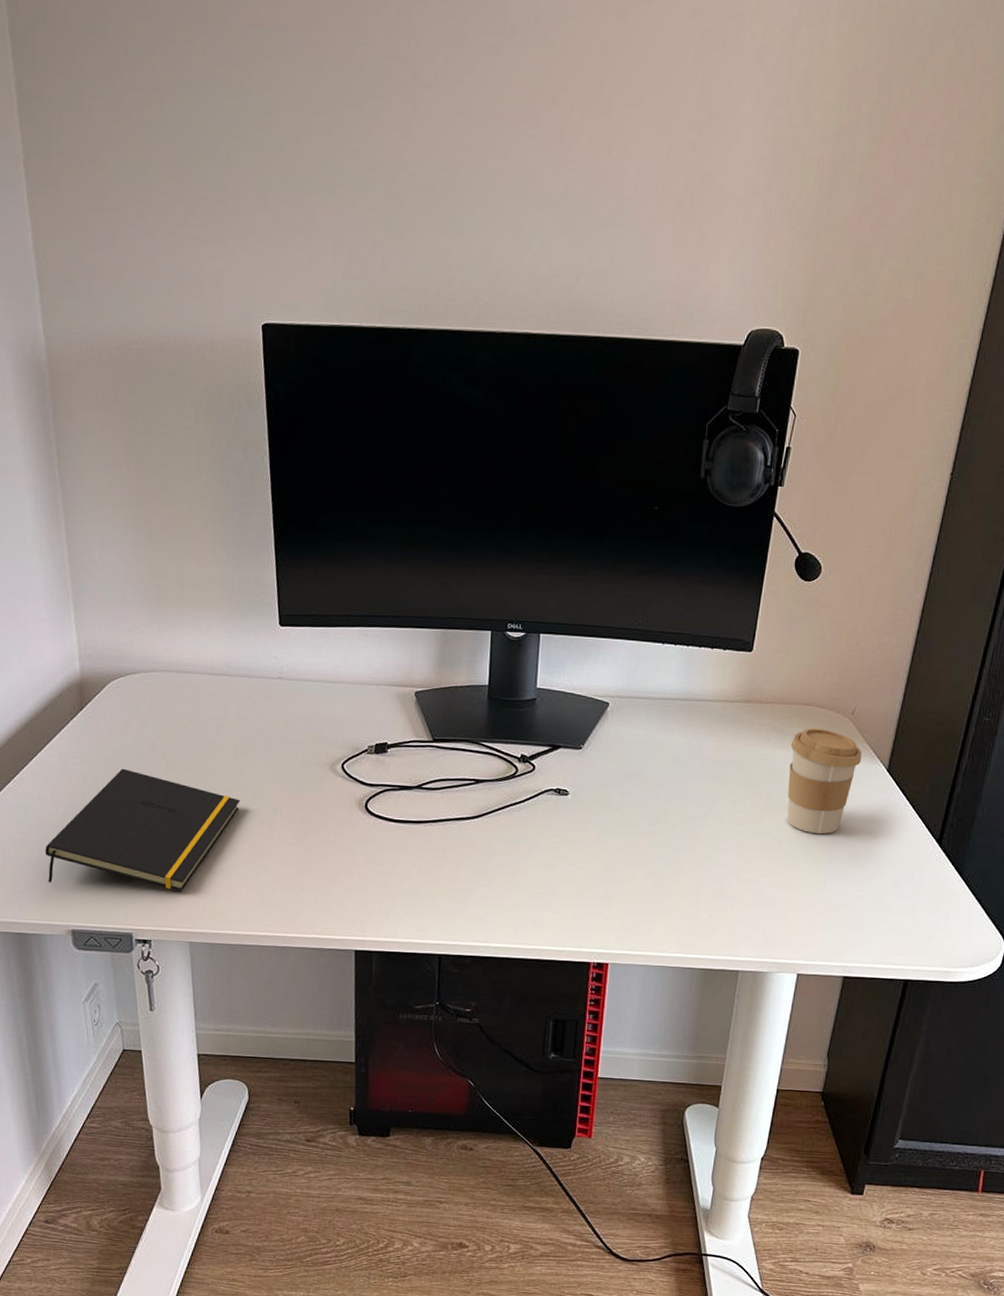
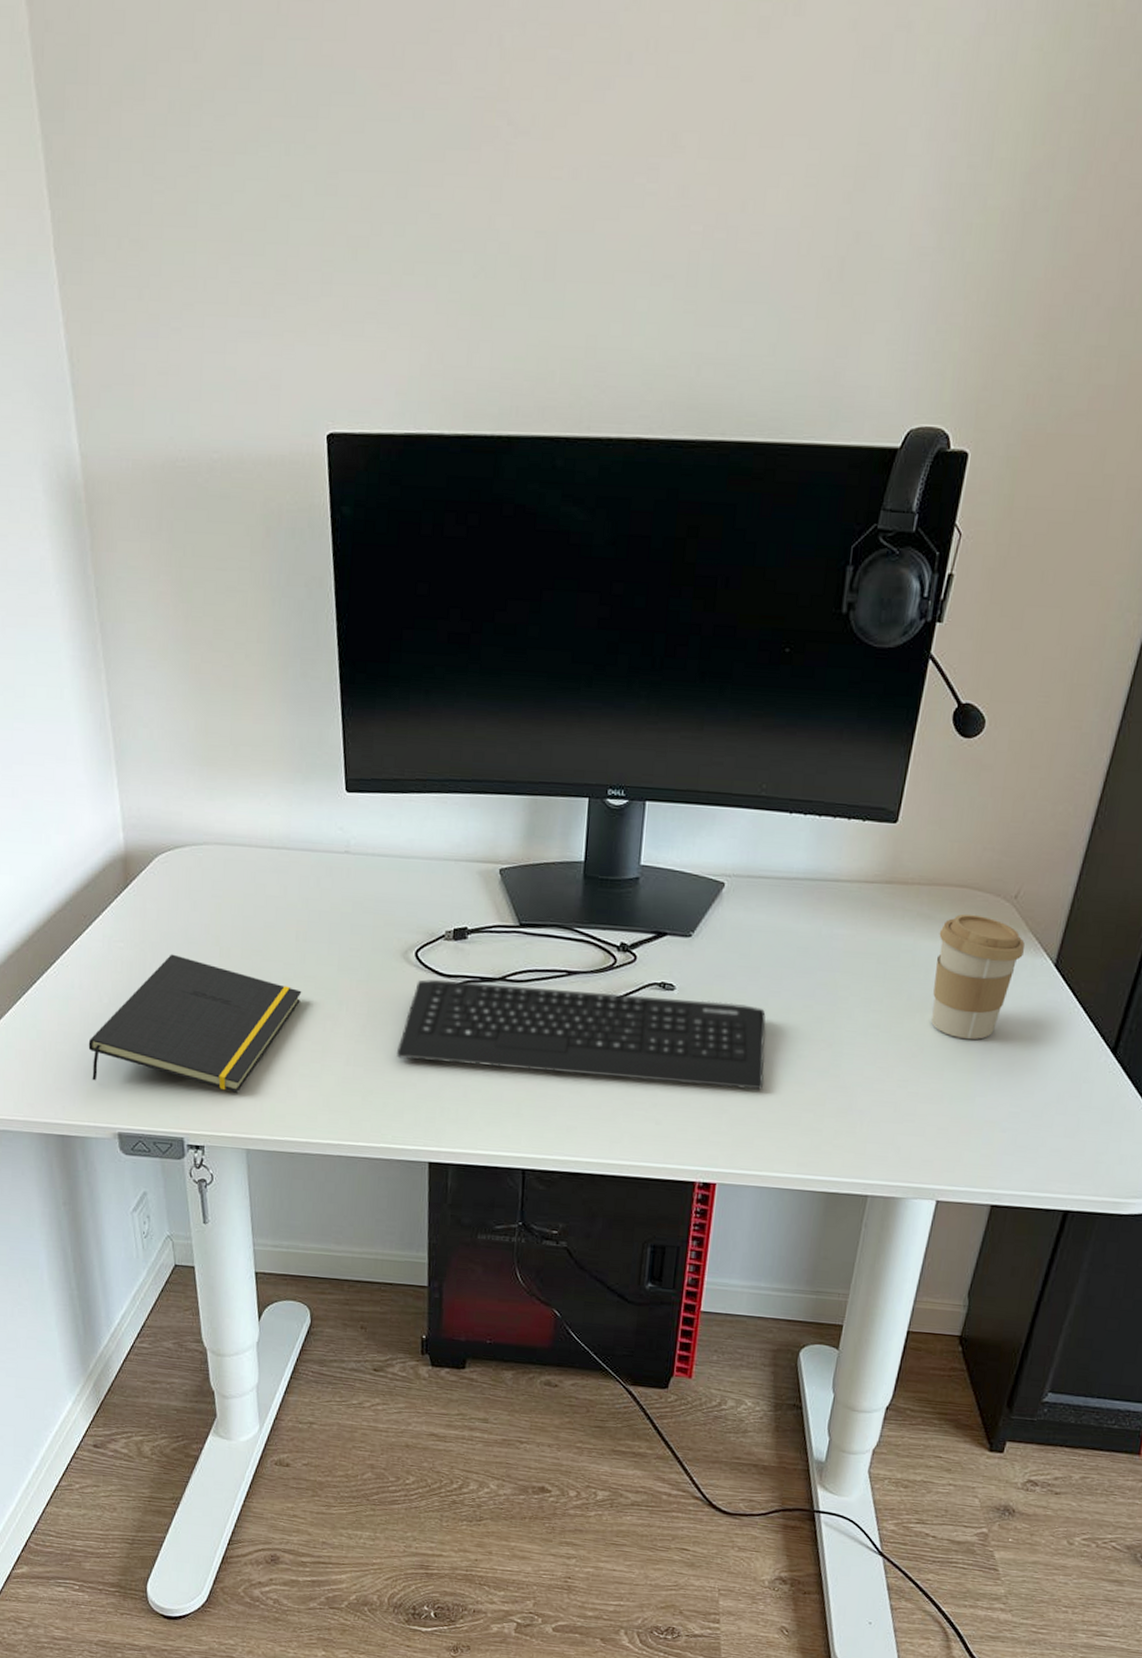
keyboard: none [326,788,648,881] -> present [397,979,766,1090]

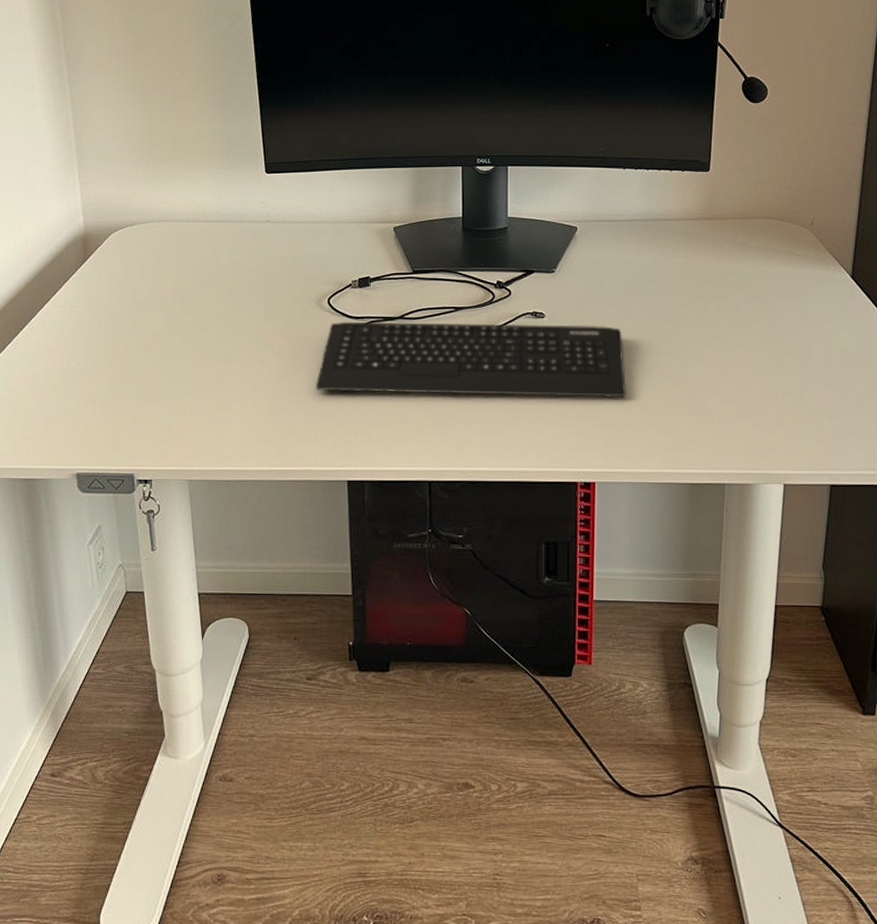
notepad: present [88,954,302,1093] -> none [51,314,234,431]
coffee cup: present [931,913,1025,1039] -> none [755,240,825,342]

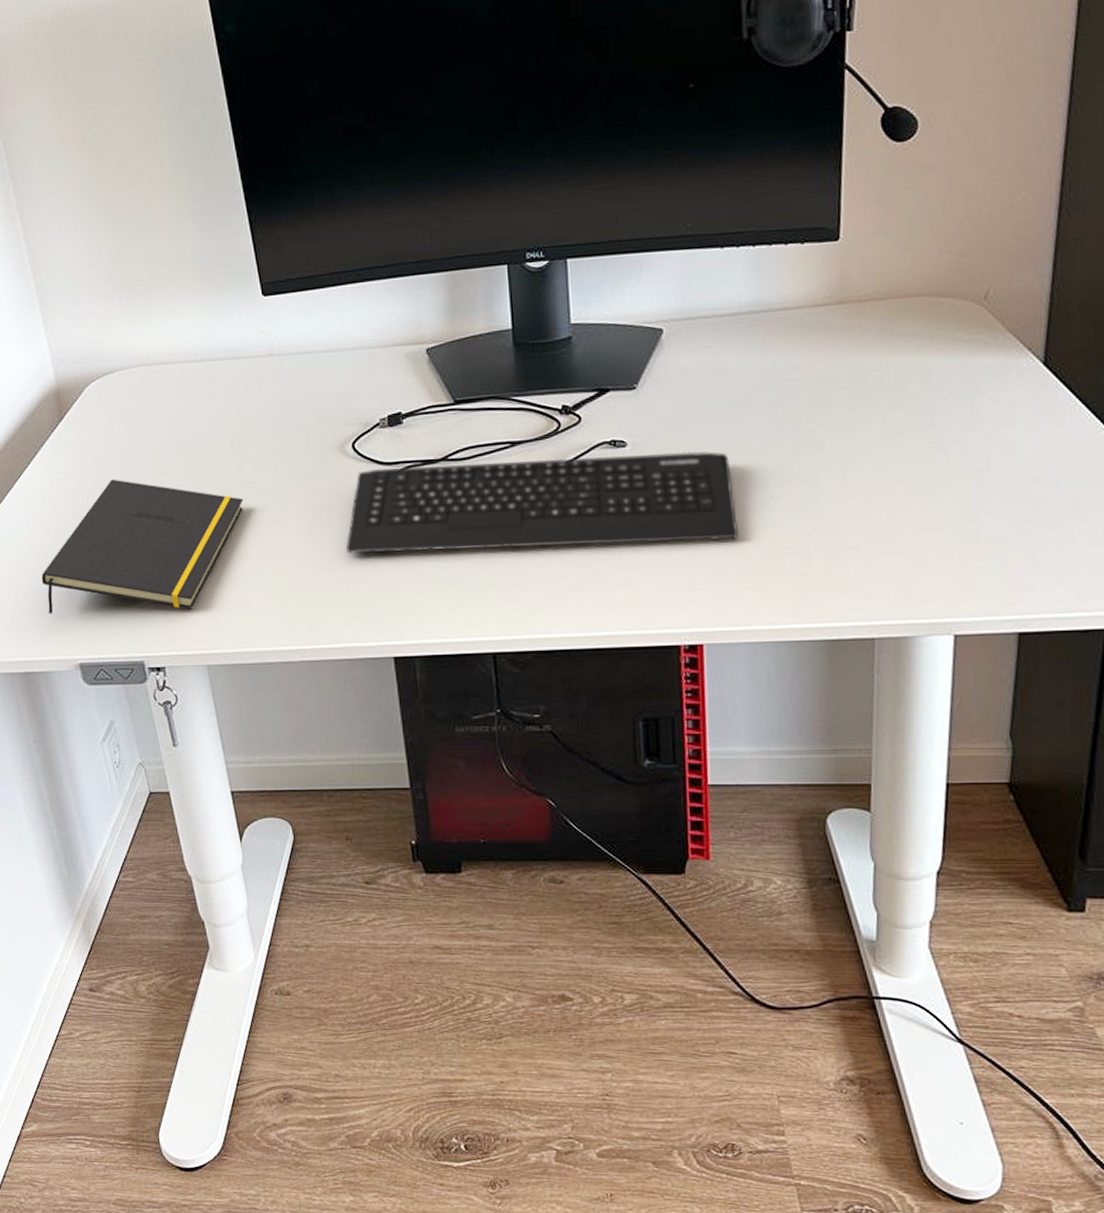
notepad: none [51,314,234,431] -> present [41,479,244,614]

